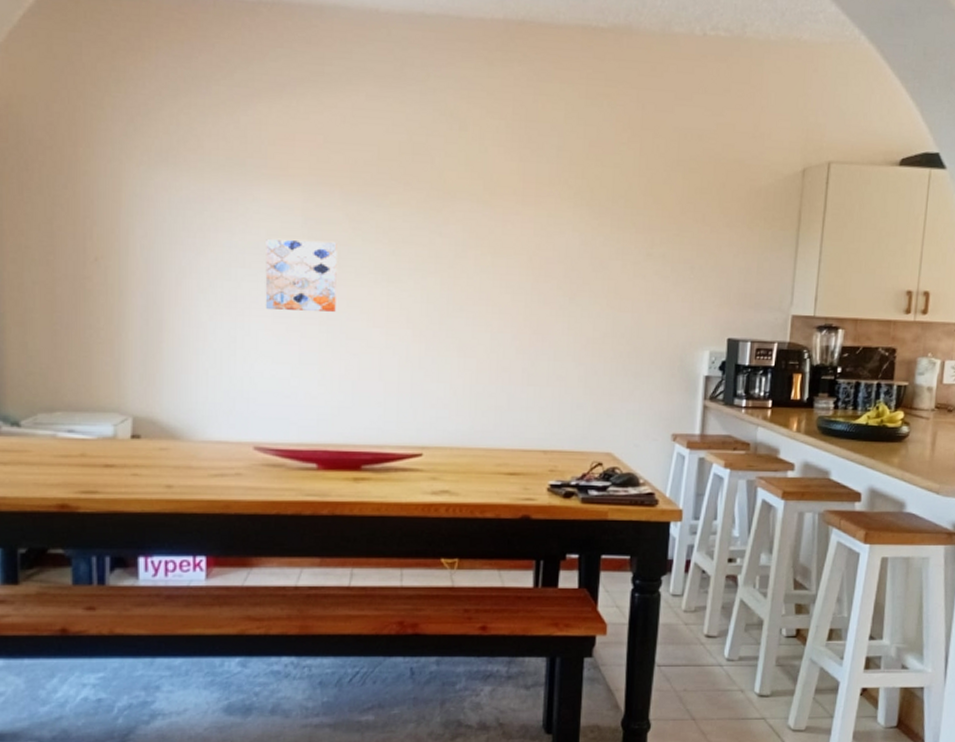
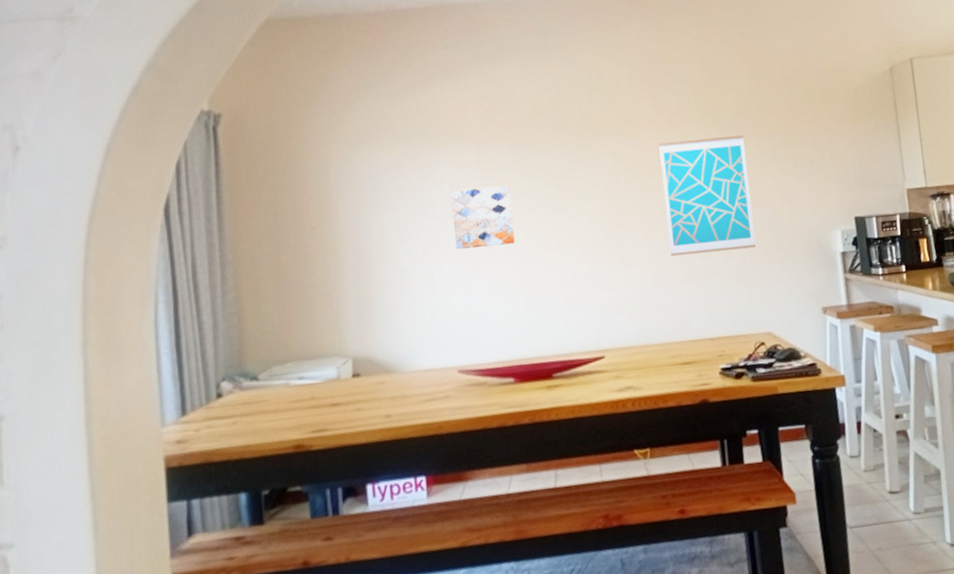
wall art: none [513,219,620,357] -> present [659,134,756,256]

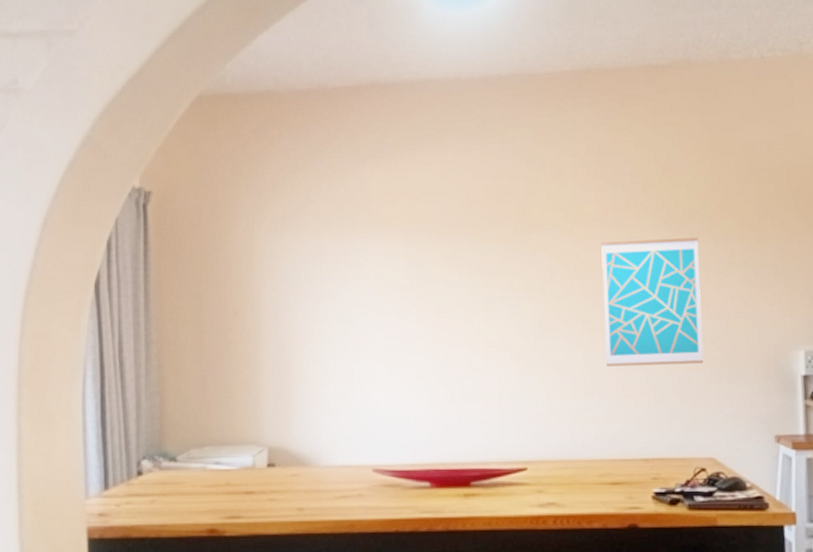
wall art: present [451,185,515,249] -> none [375,279,439,344]

